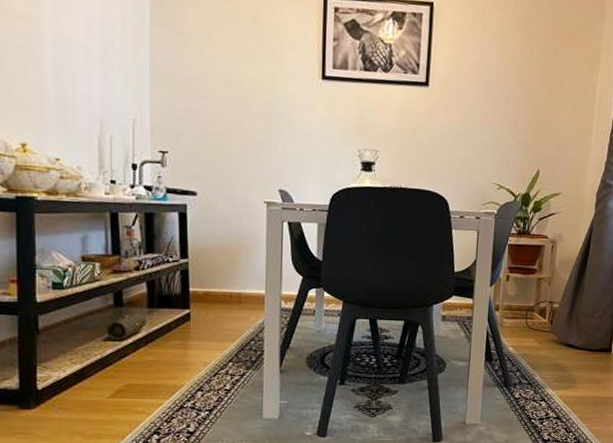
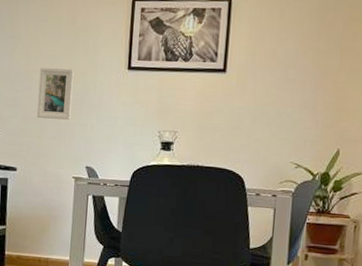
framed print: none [216,73,259,136] -> present [37,67,74,120]

